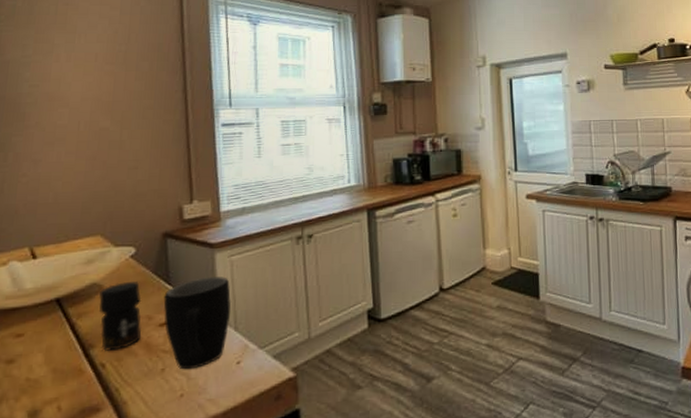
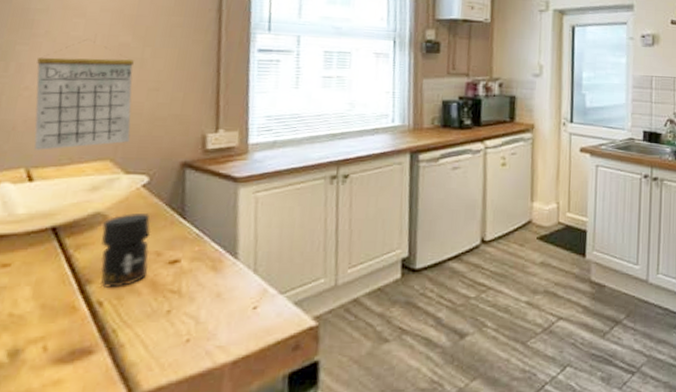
calendar: none [31,127,116,230] -> present [34,40,134,150]
mug: present [163,277,231,370] -> none [175,214,253,313]

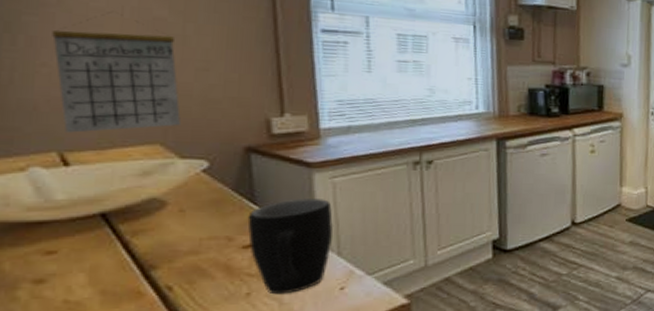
jar: present [100,213,151,288] -> none [161,199,220,273]
mug: none [175,214,253,313] -> present [247,199,333,295]

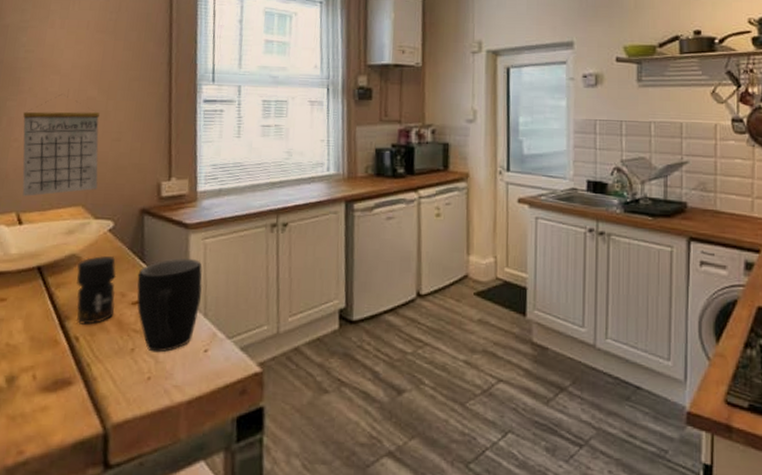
jar: none [161,199,220,273] -> present [76,256,117,325]

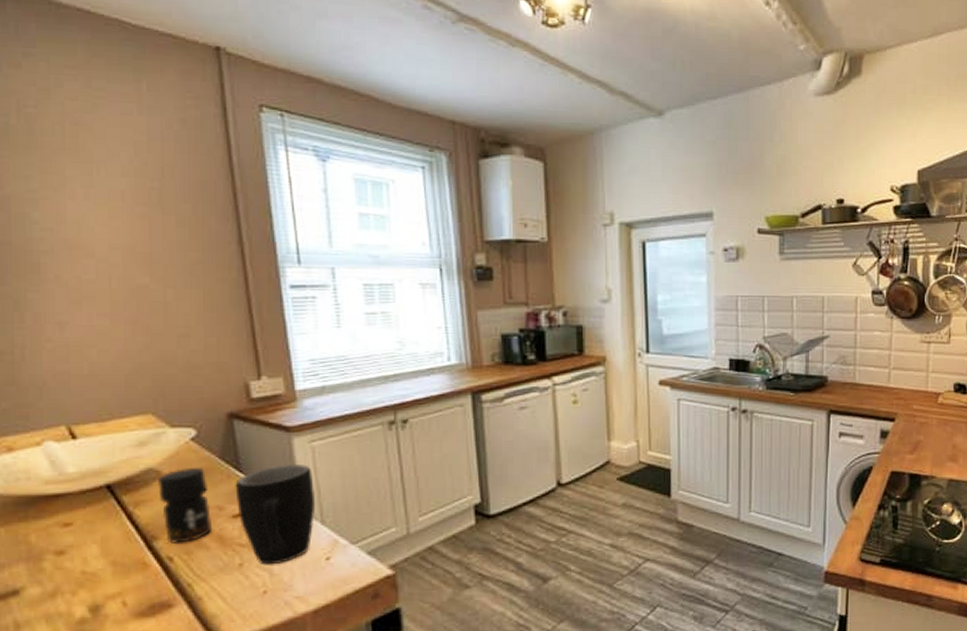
calendar: present [22,95,100,196] -> none [53,283,168,406]

